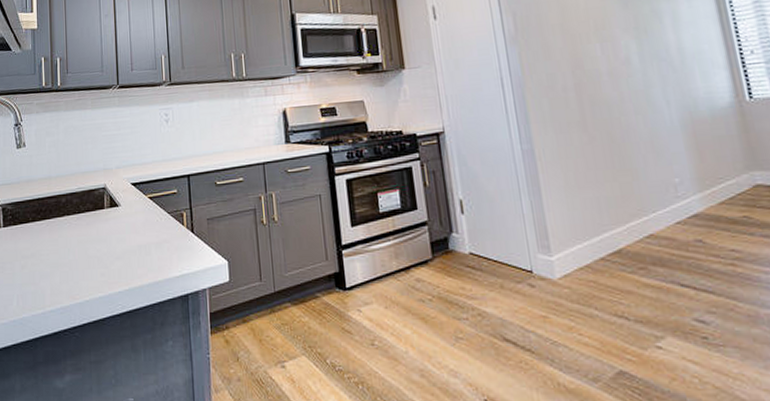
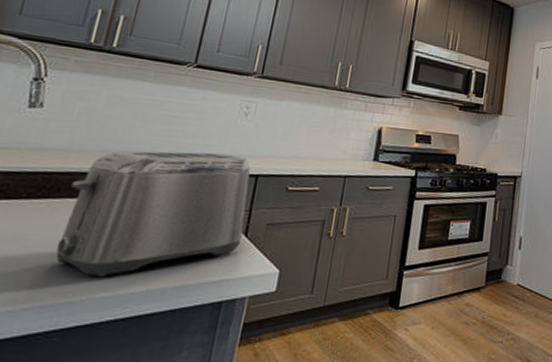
toaster: none [57,160,190,281] -> present [55,151,251,277]

